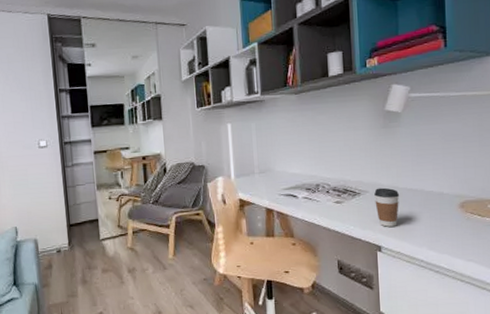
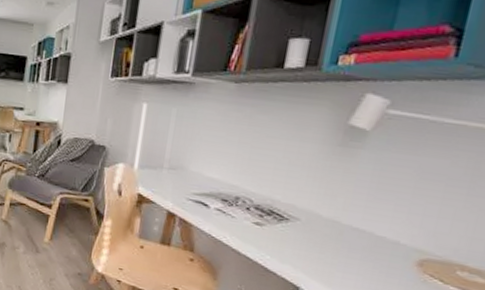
coffee cup: present [374,187,400,227] -> none [304,217,341,268]

